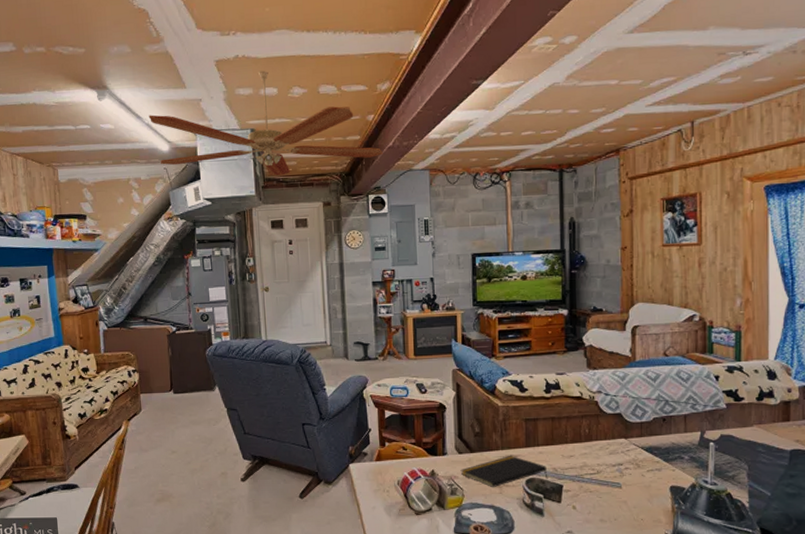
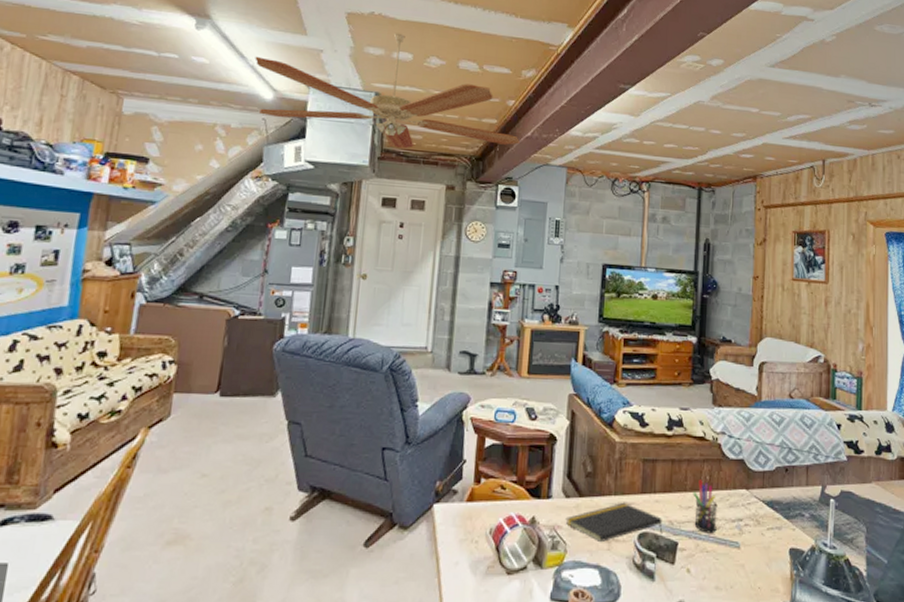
pen holder: none [574,433,598,477] -> present [693,479,718,534]

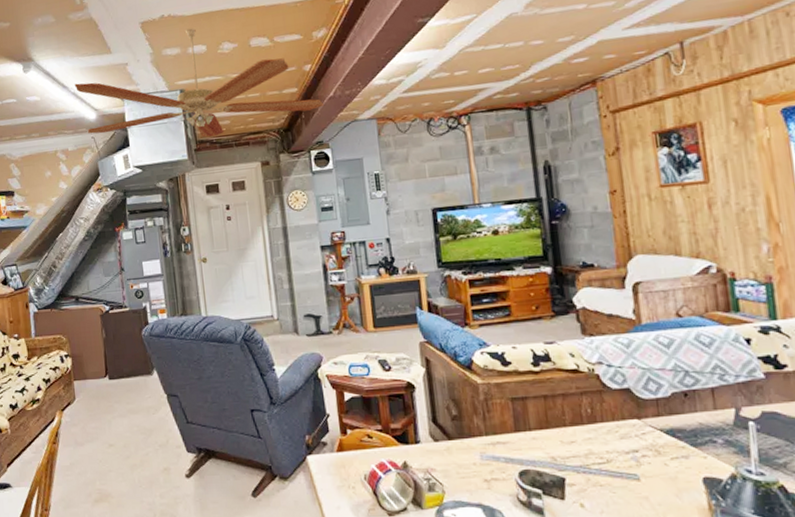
notepad: present [565,503,663,543] -> none [438,443,546,483]
pen holder: present [693,479,718,534] -> none [574,413,609,467]

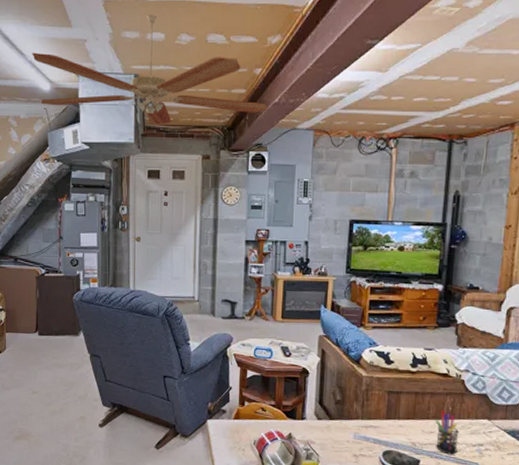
pen holder: none [574,413,609,467] -> present [435,410,459,455]

